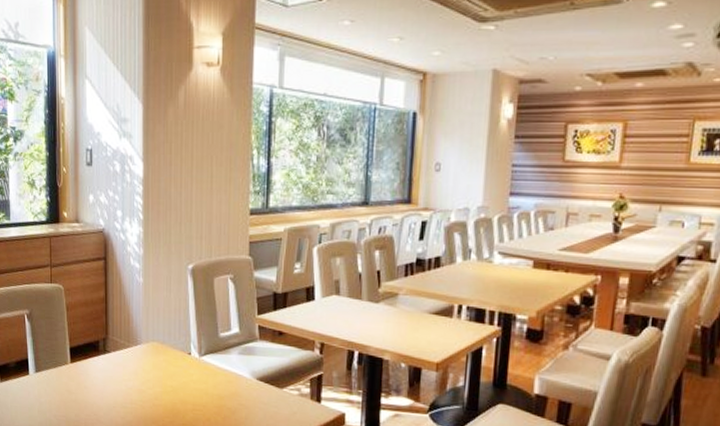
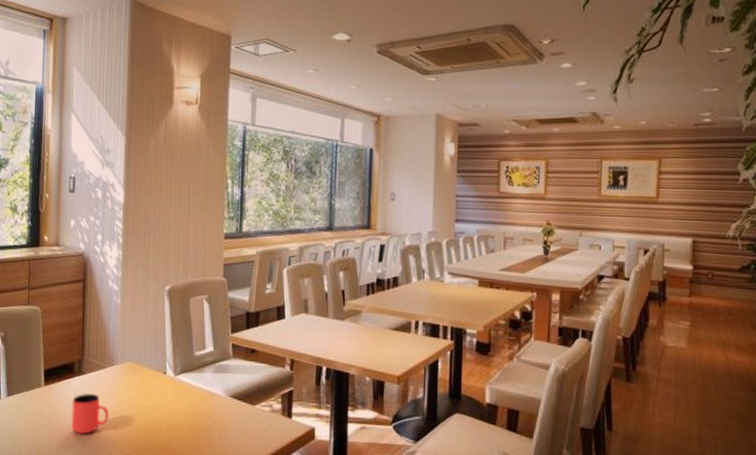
cup: none [98,372,135,412] -> present [71,394,109,435]

